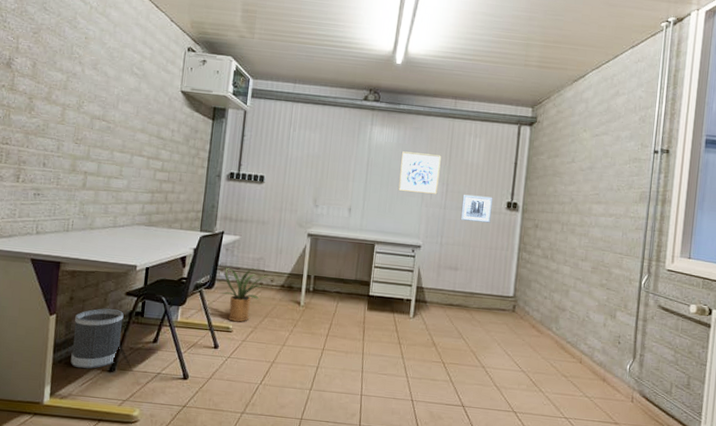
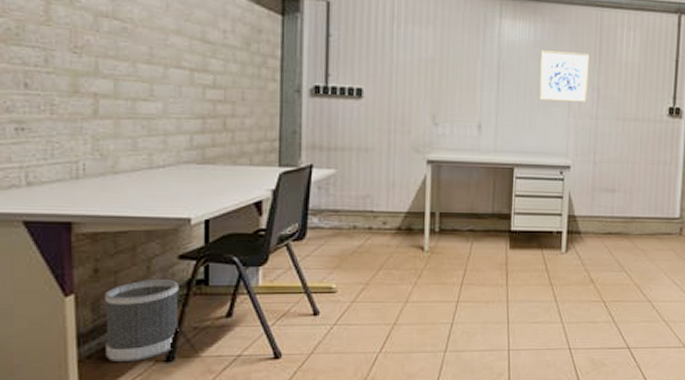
house plant: present [220,266,269,323] -> none [315,208,379,279]
wall art: present [460,194,493,223] -> none [615,100,653,134]

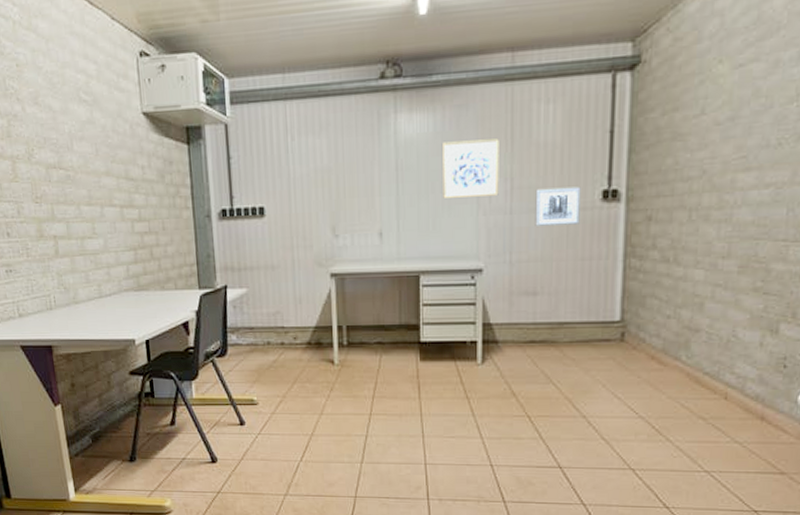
wastebasket: present [105,280,179,363] -> none [81,392,136,461]
wall art: none [615,100,653,134] -> present [535,186,581,226]

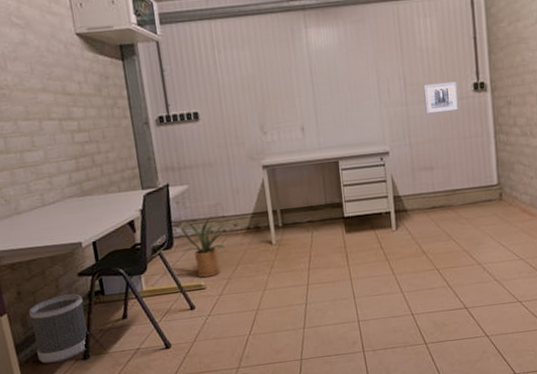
wastebasket: none [81,392,136,461] -> present [29,294,89,364]
house plant: none [236,324,290,392] -> present [180,214,230,278]
wall art: present [443,138,499,198] -> none [347,46,396,96]

